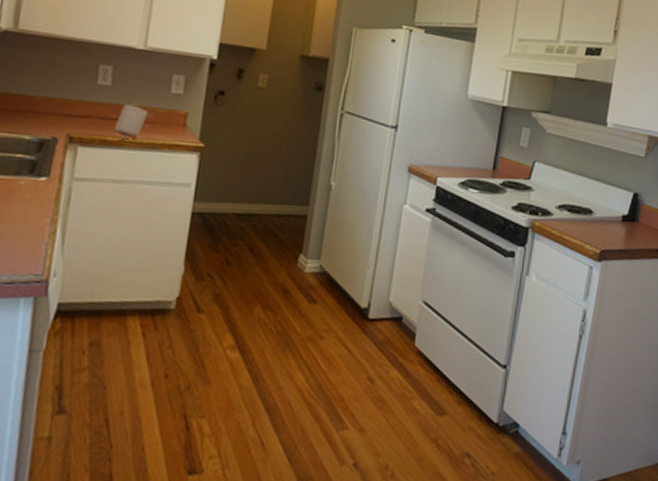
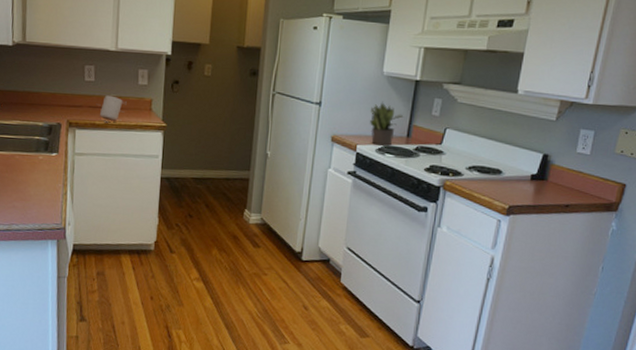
potted plant: none [452,128,490,181] -> present [370,101,404,147]

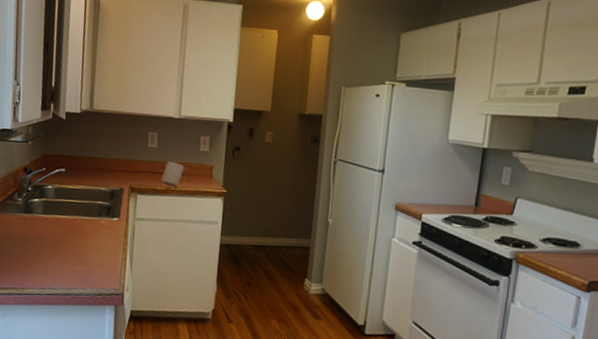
potted plant: present [370,101,404,147] -> none [435,169,471,217]

